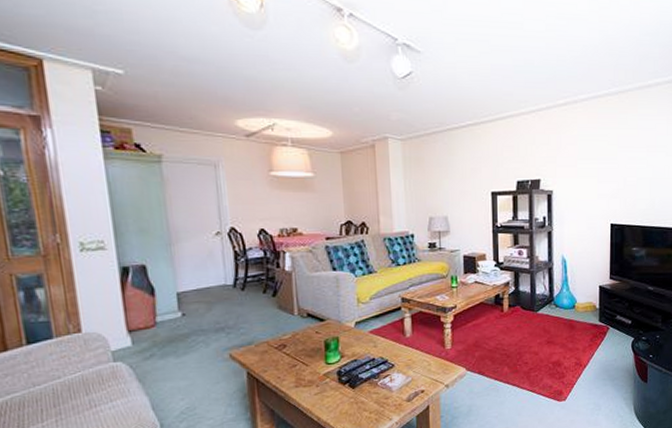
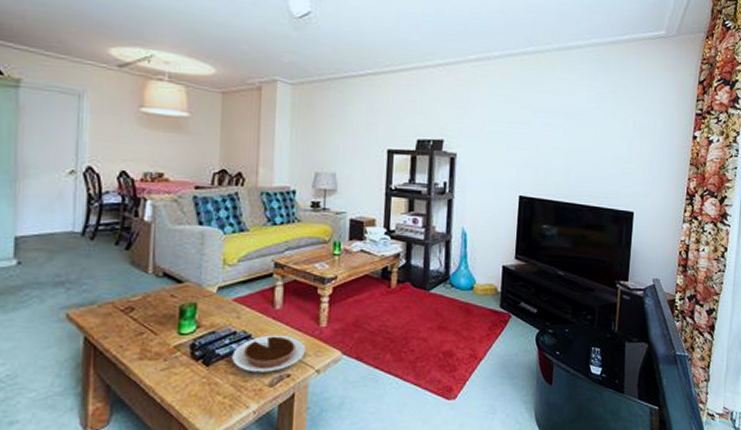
chocolate tart: none [373,358,435,391] -> present [232,334,305,373]

